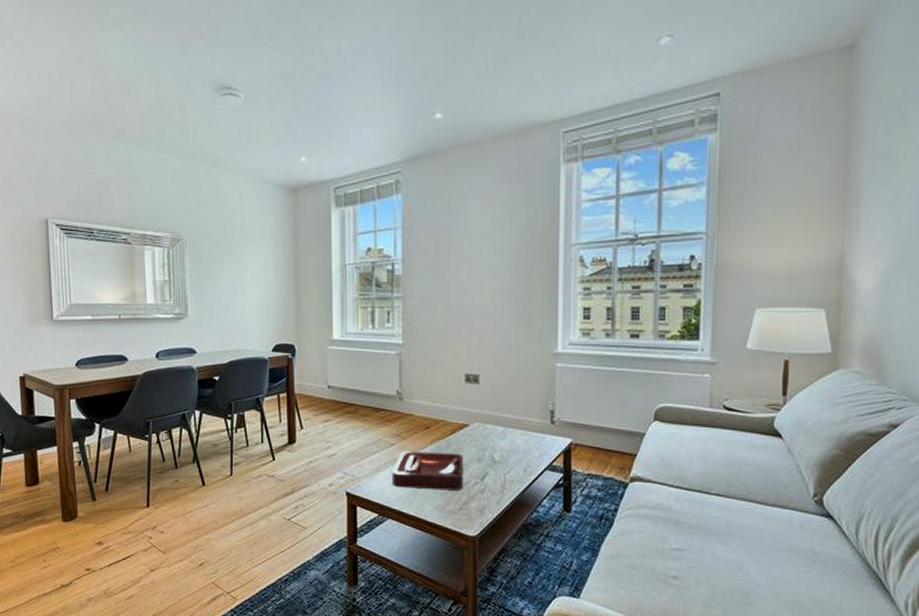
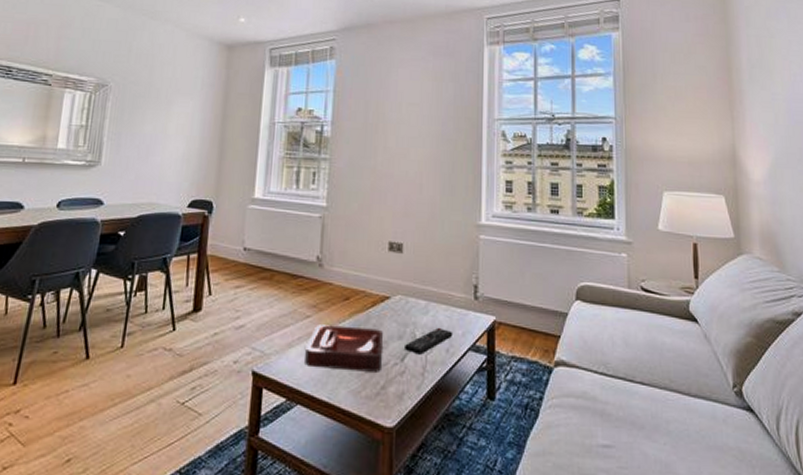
remote control: none [484,450,531,475] -> present [405,327,453,355]

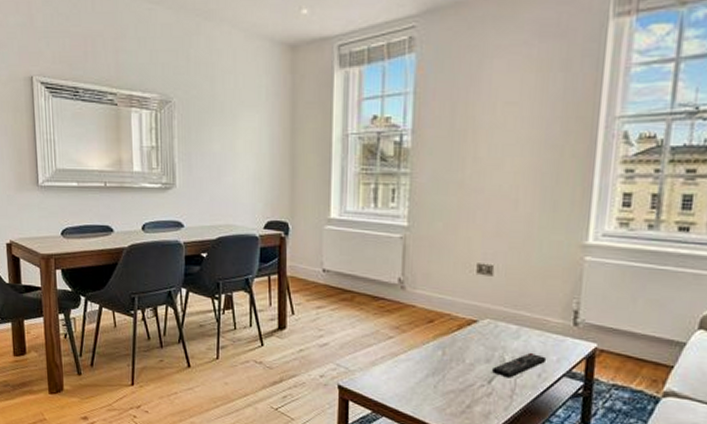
decorative tray: present [305,324,384,372] -> none [389,345,471,392]

